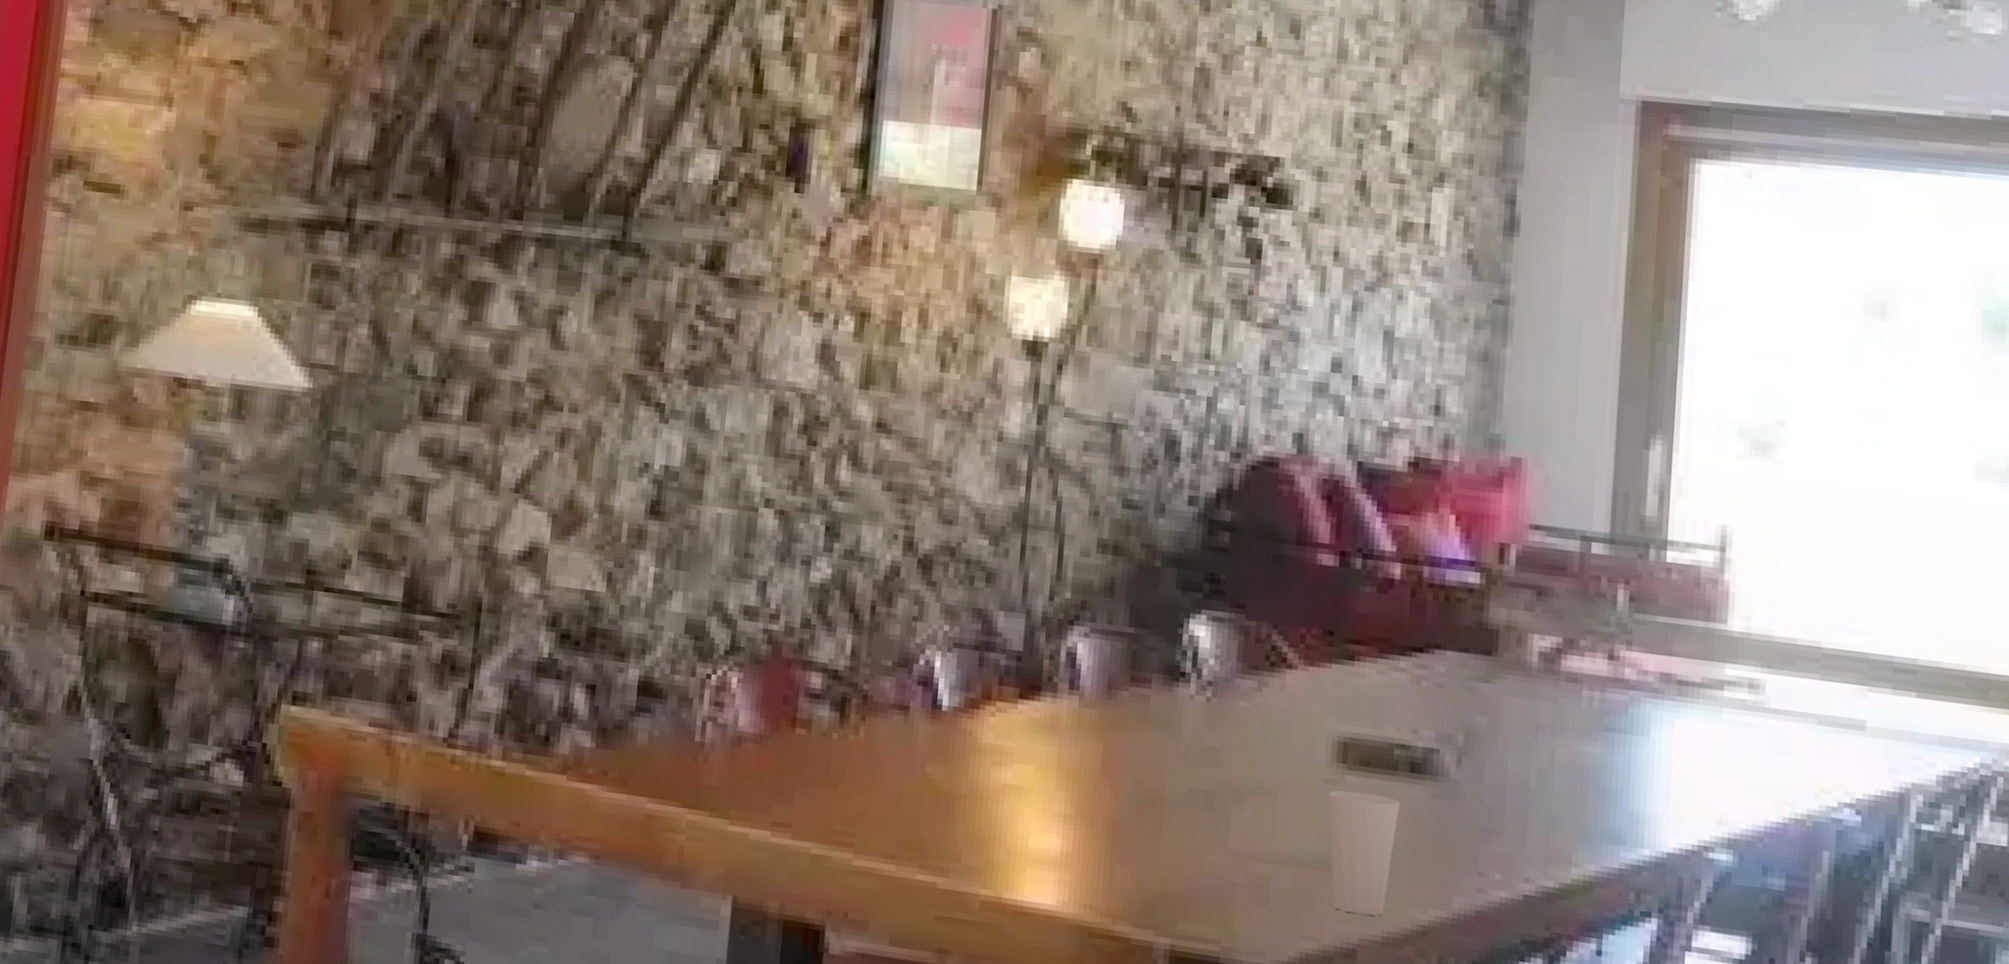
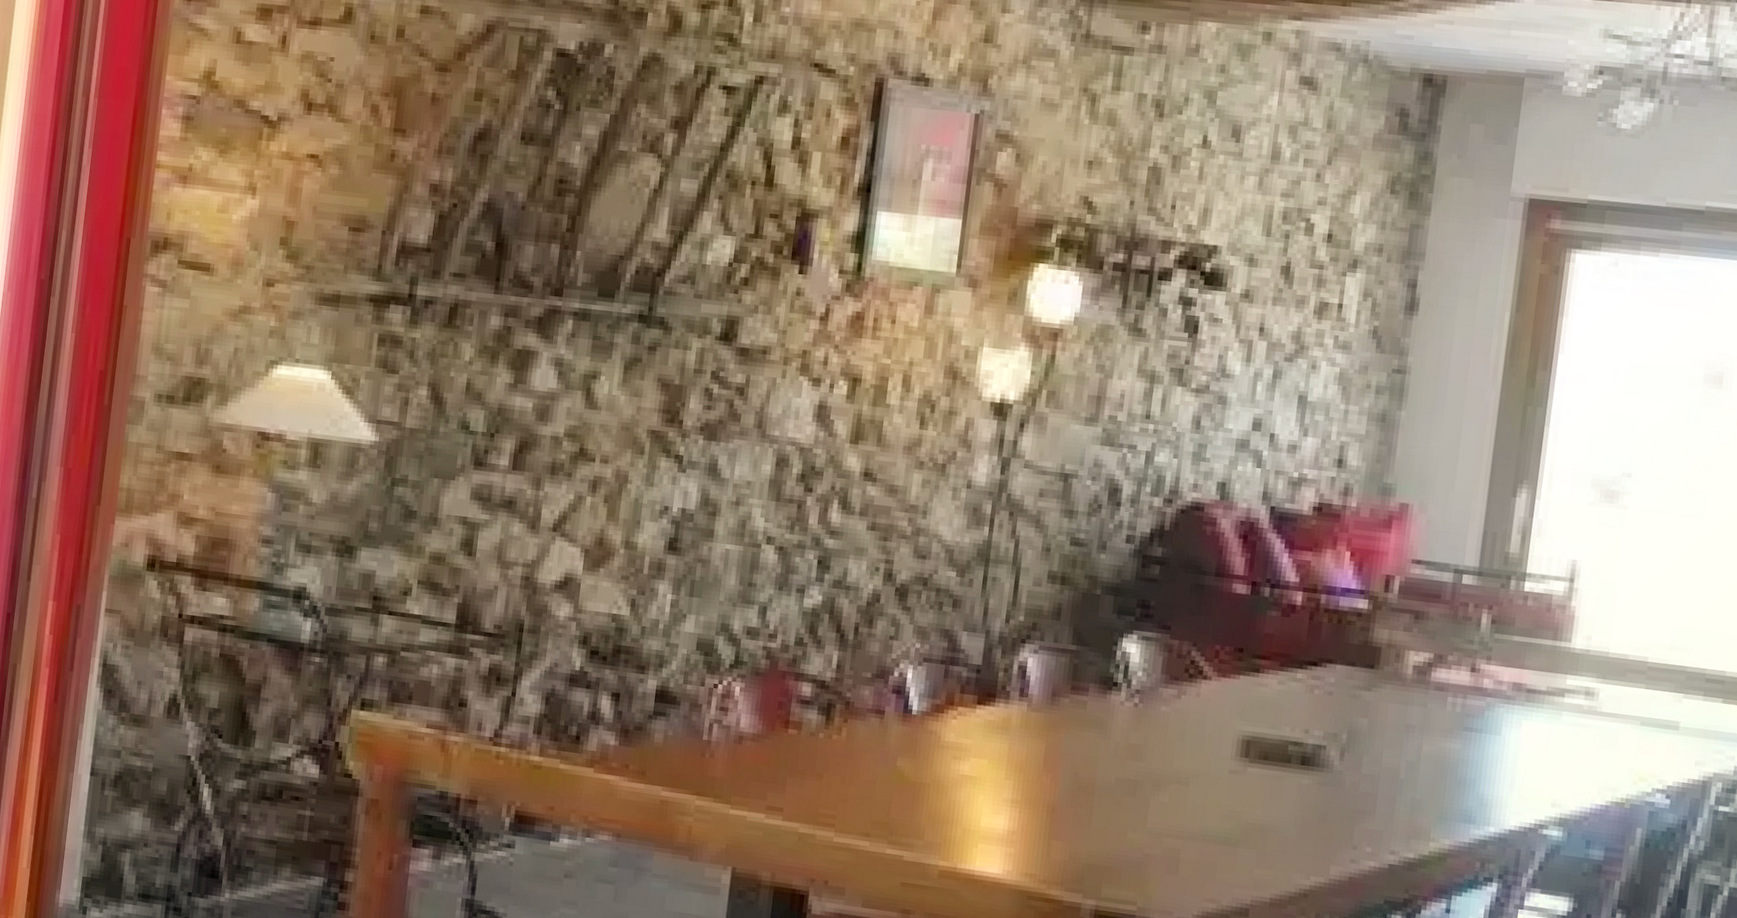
cup: present [1328,790,1401,916] -> none [1230,779,1292,882]

